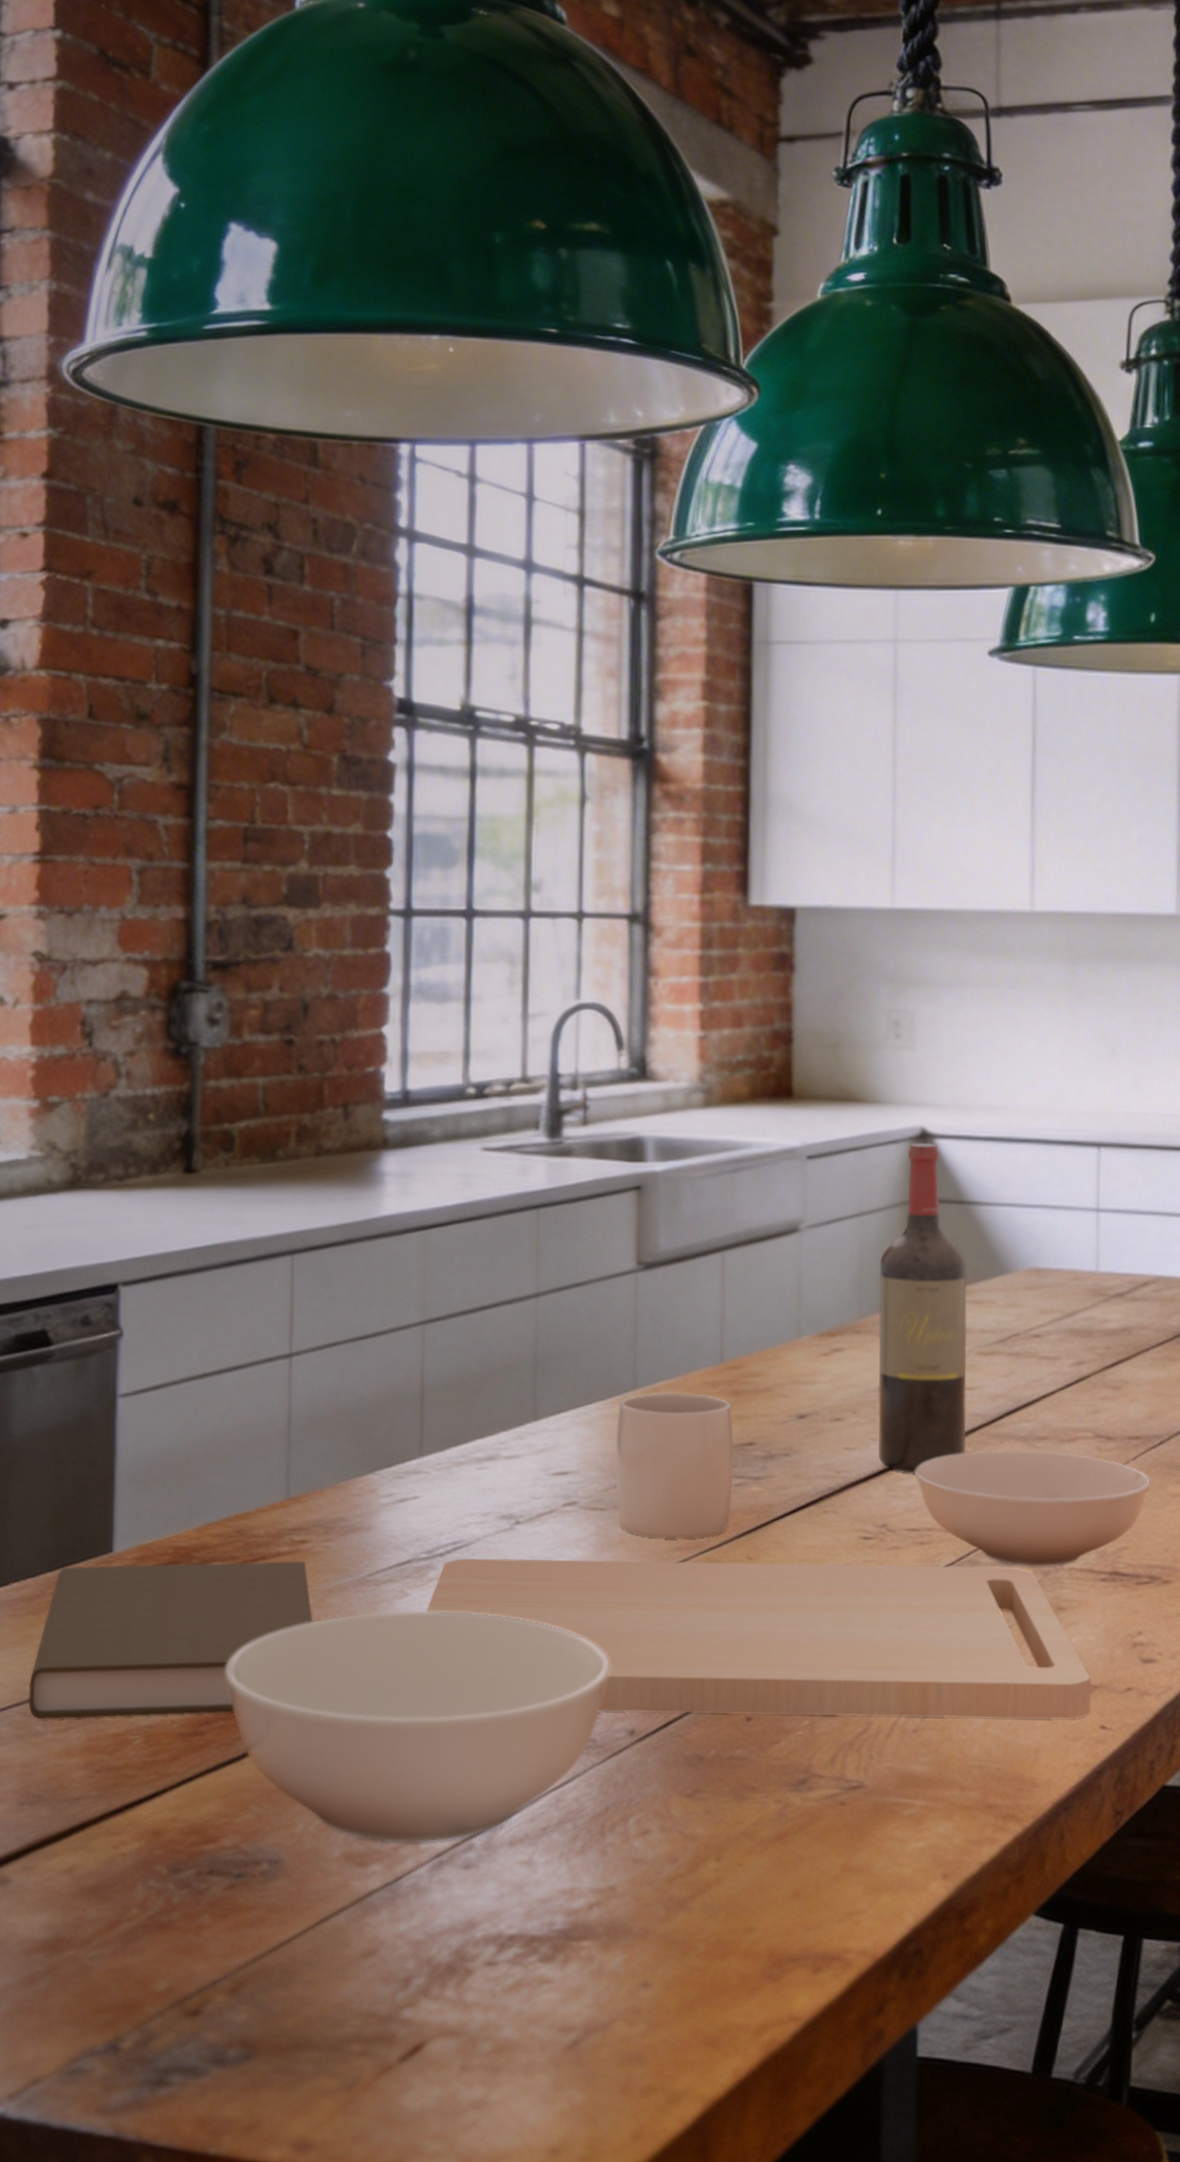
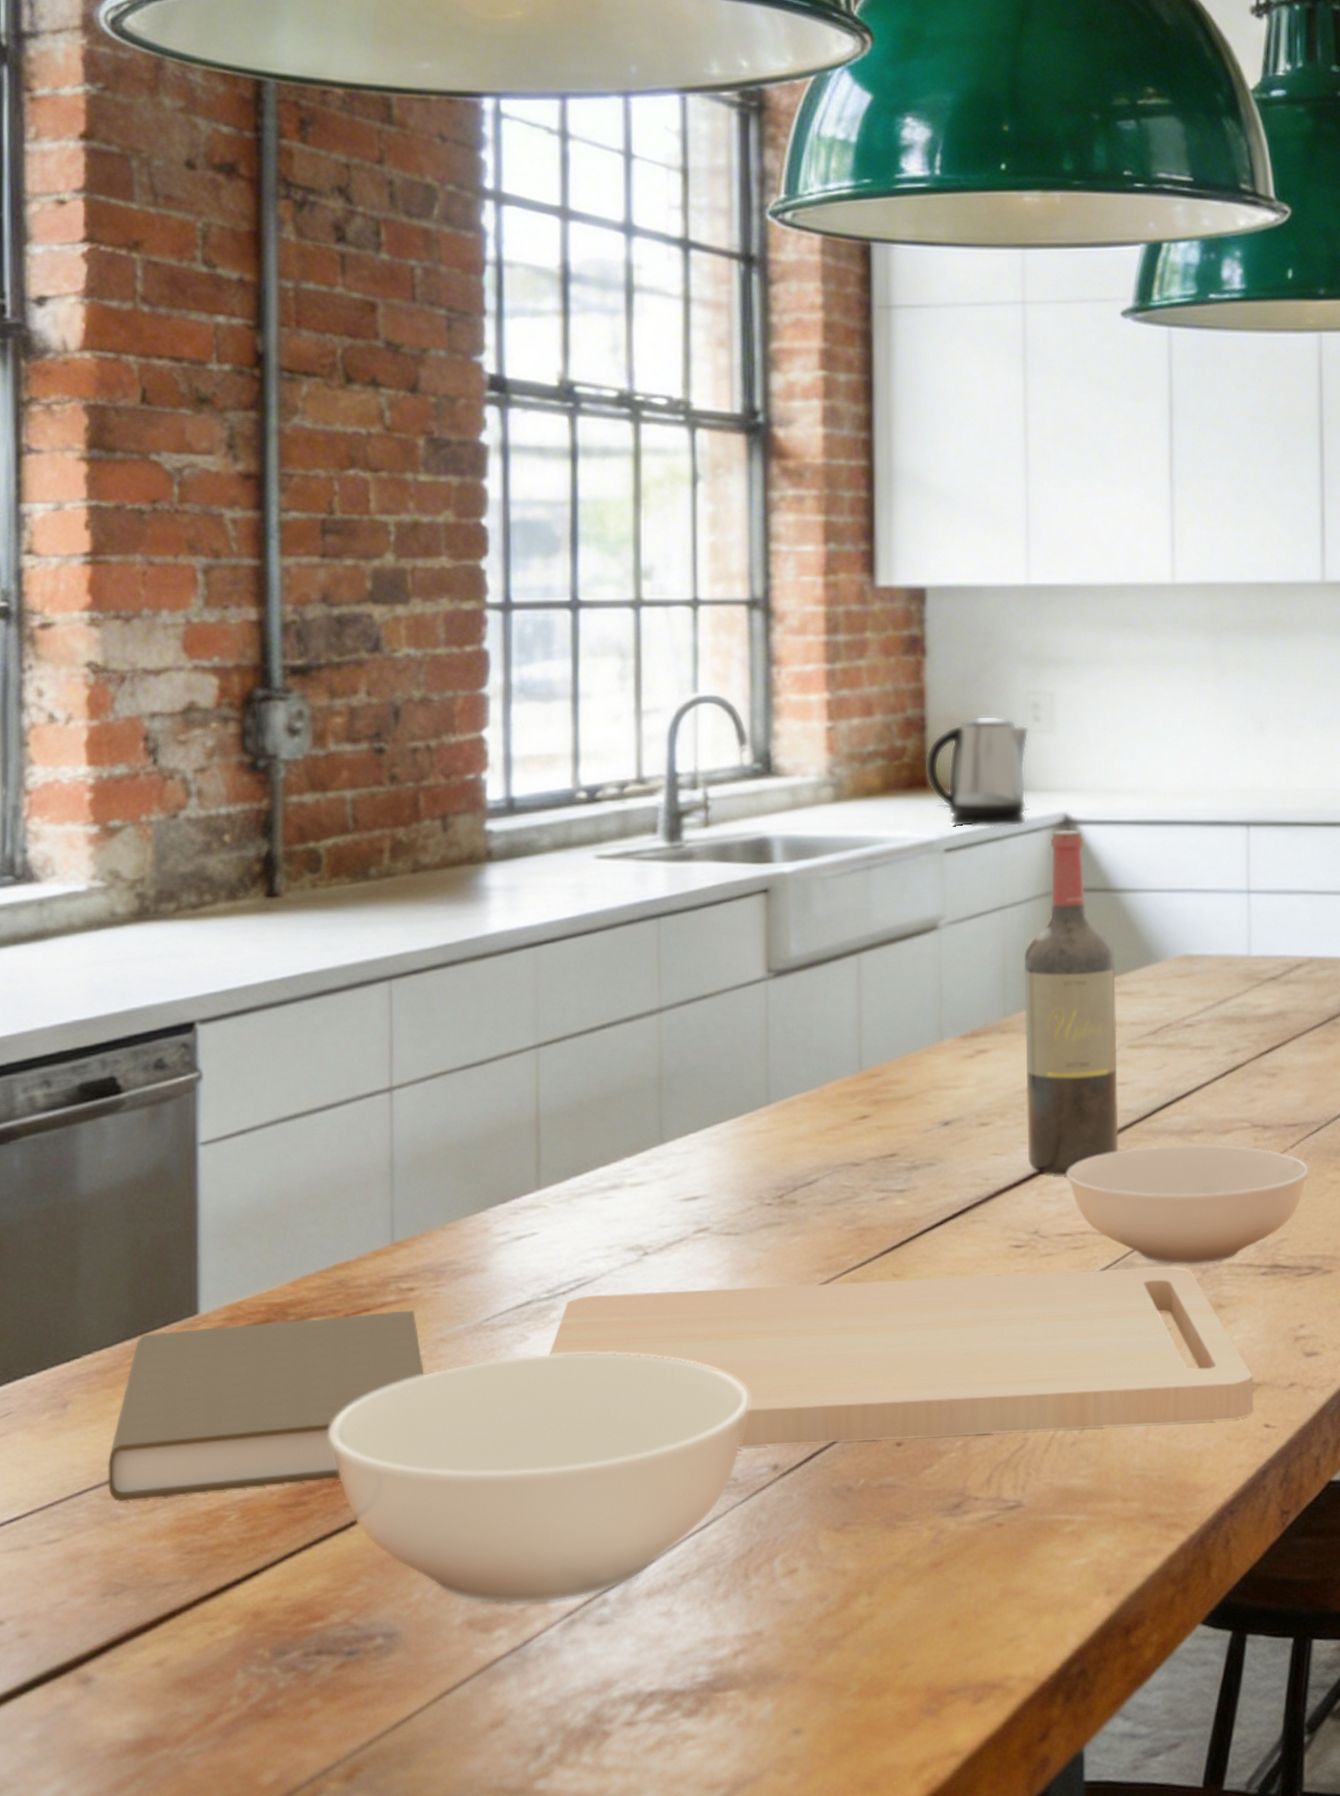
mug: present [615,1392,735,1540] -> none [749,1105,876,1261]
kettle: none [790,1031,890,1139] -> present [925,715,1029,829]

